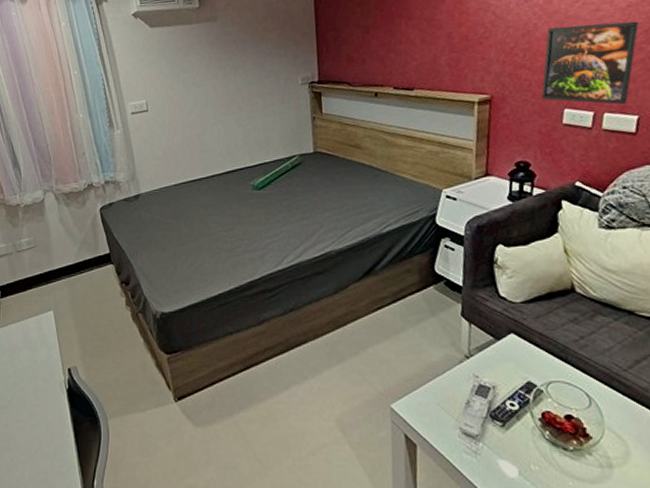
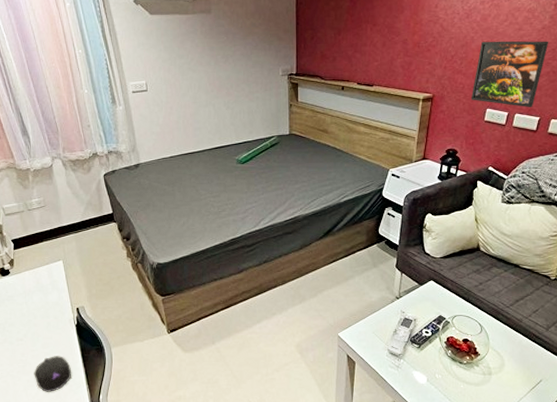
computer mouse: none [18,428,62,475] -> present [34,356,72,392]

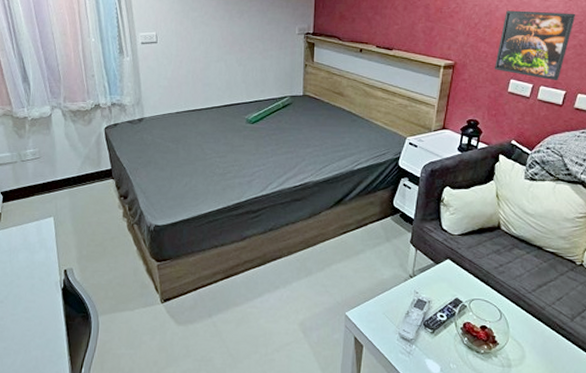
computer mouse: present [34,356,72,392] -> none [11,321,54,362]

